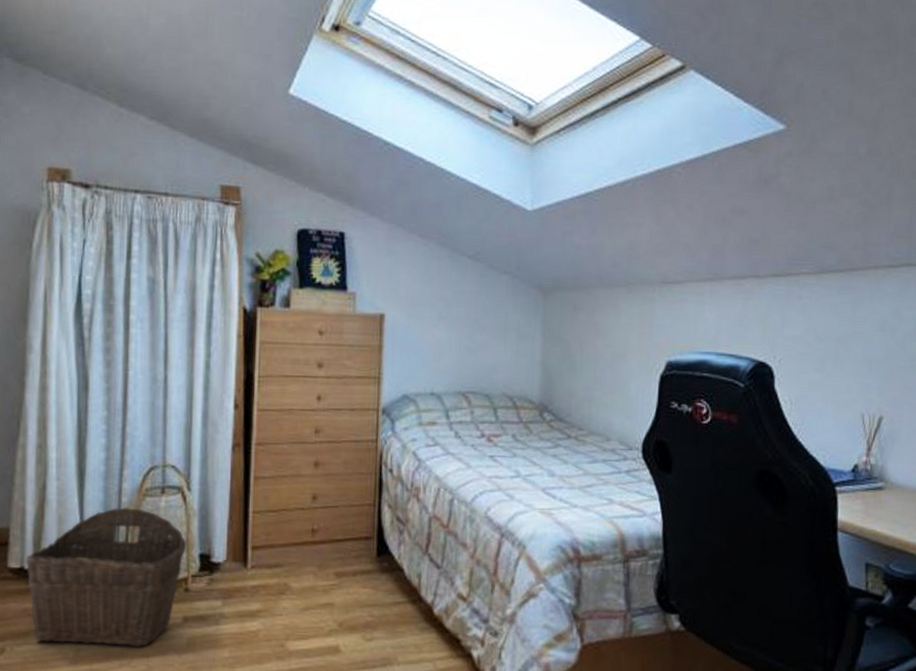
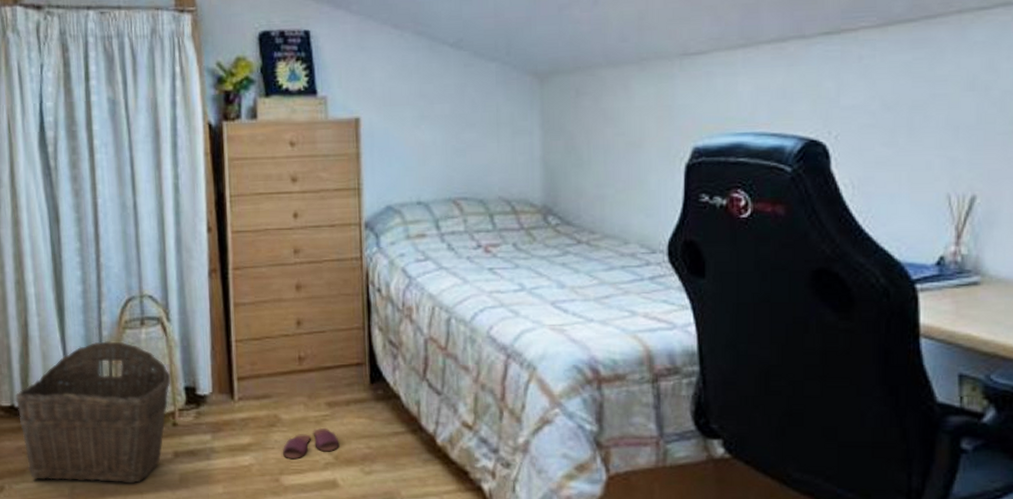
slippers: none [289,596,344,626] -> present [282,427,340,460]

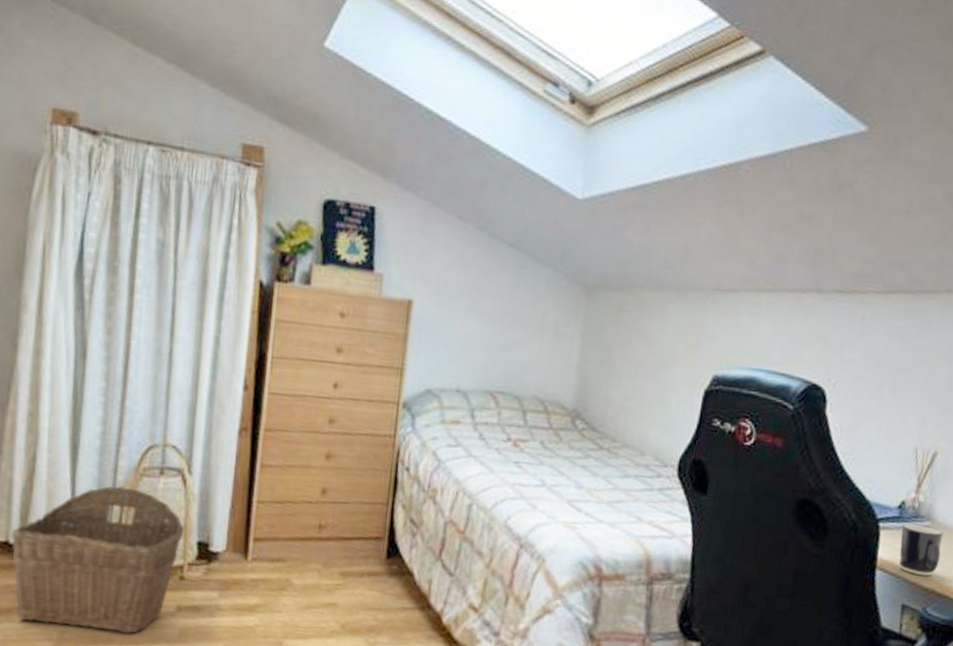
slippers: present [282,427,340,460] -> none [289,595,348,625]
mug: none [944,280,999,338] -> present [899,523,944,576]

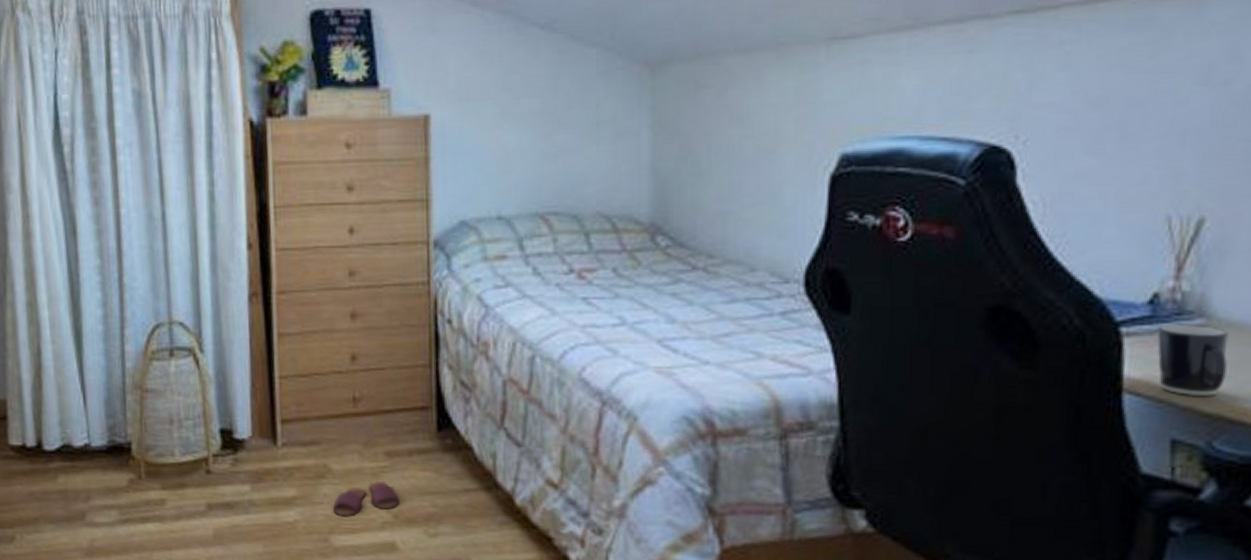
wicker basket: present [11,486,185,634] -> none [27,374,204,538]
slippers: none [289,595,348,625] -> present [332,480,400,517]

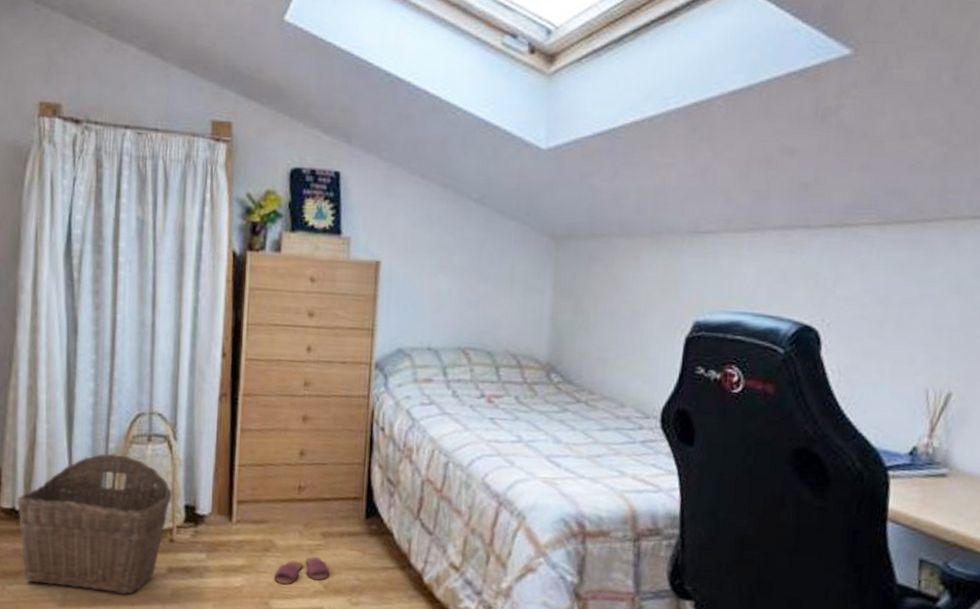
wicker basket: none [27,374,204,538] -> present [17,453,172,595]
mug: present [1157,323,1229,396] -> none [913,470,964,528]

